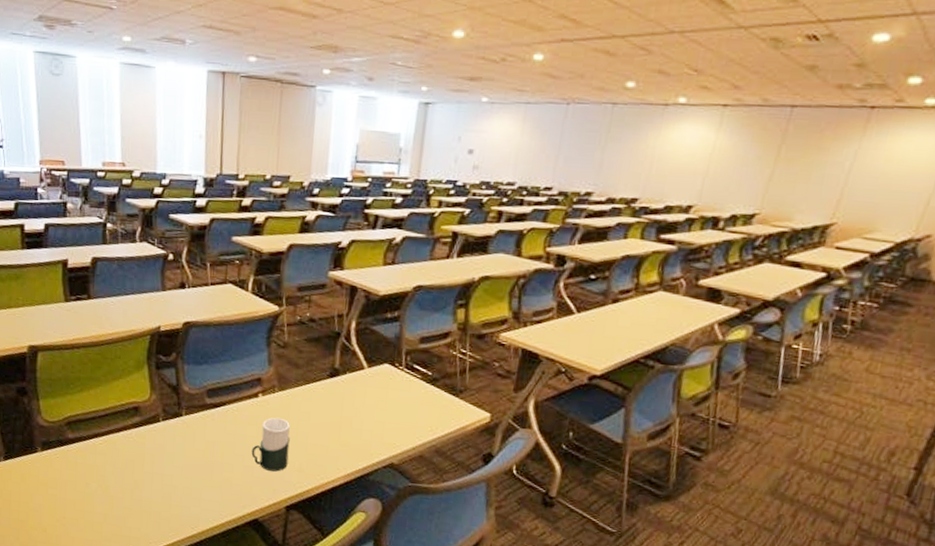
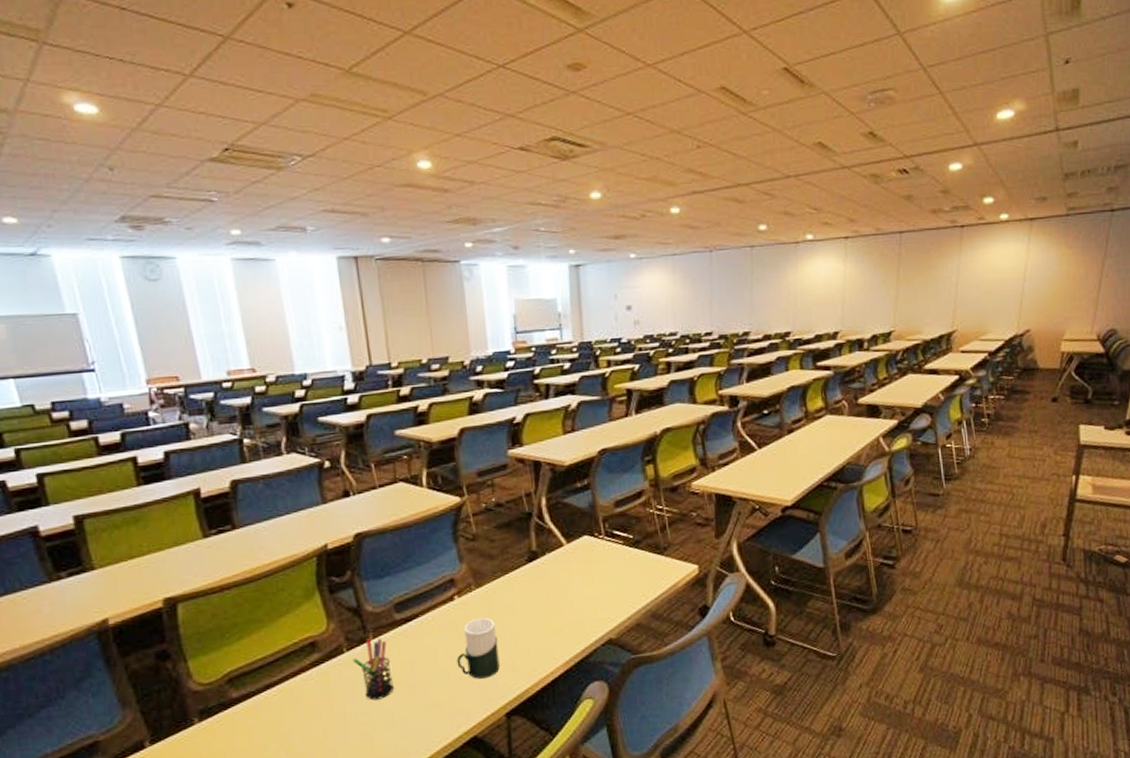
pen holder: none [166,414,197,468] -> present [353,638,394,700]

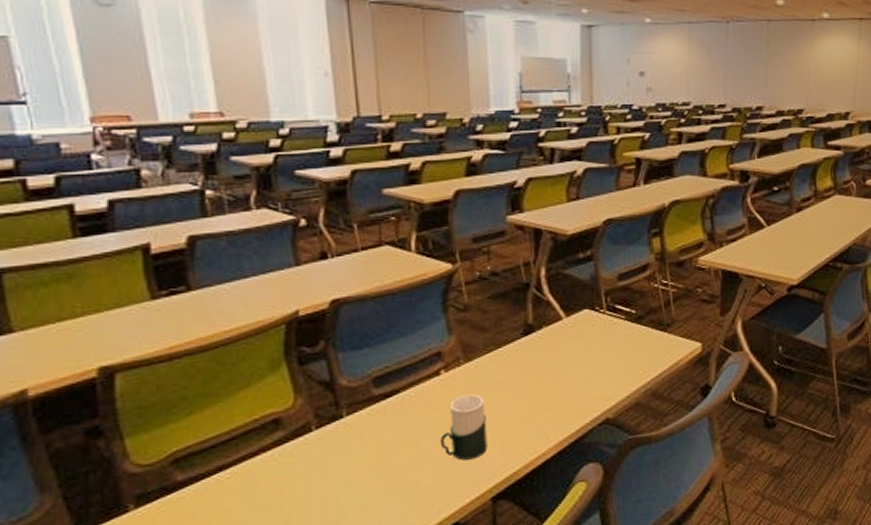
pen holder: present [353,638,394,700] -> none [322,415,367,484]

